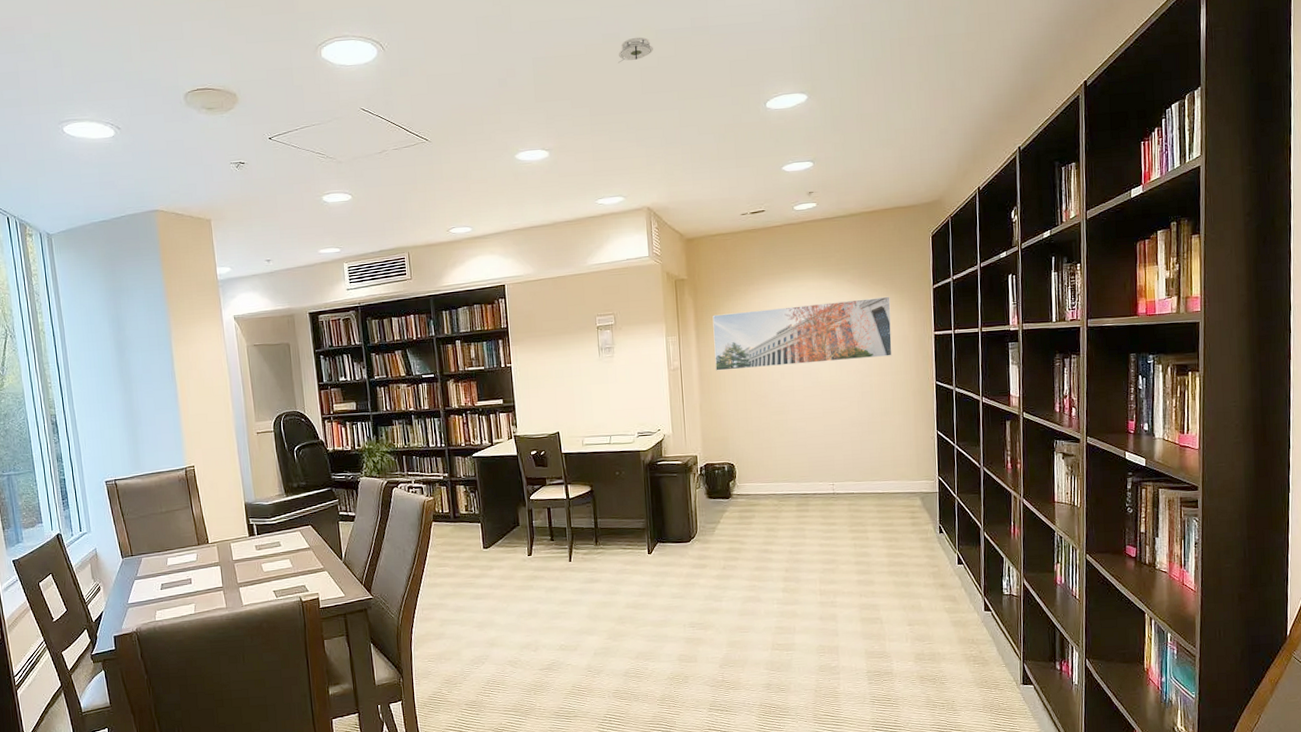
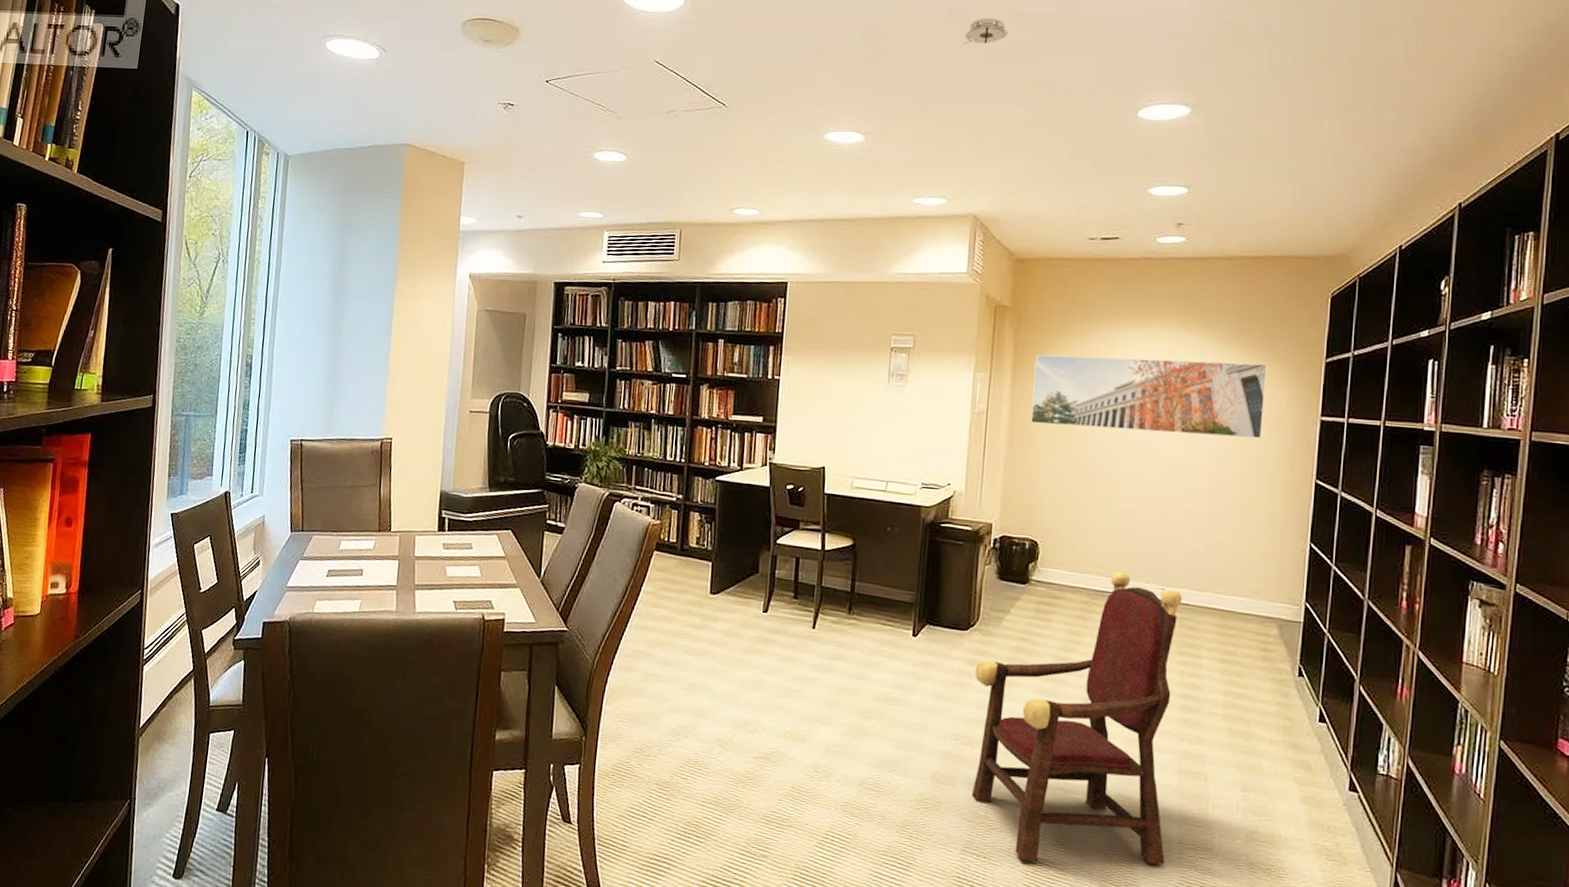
armchair: none [699,477,859,707] -> present [971,572,1183,865]

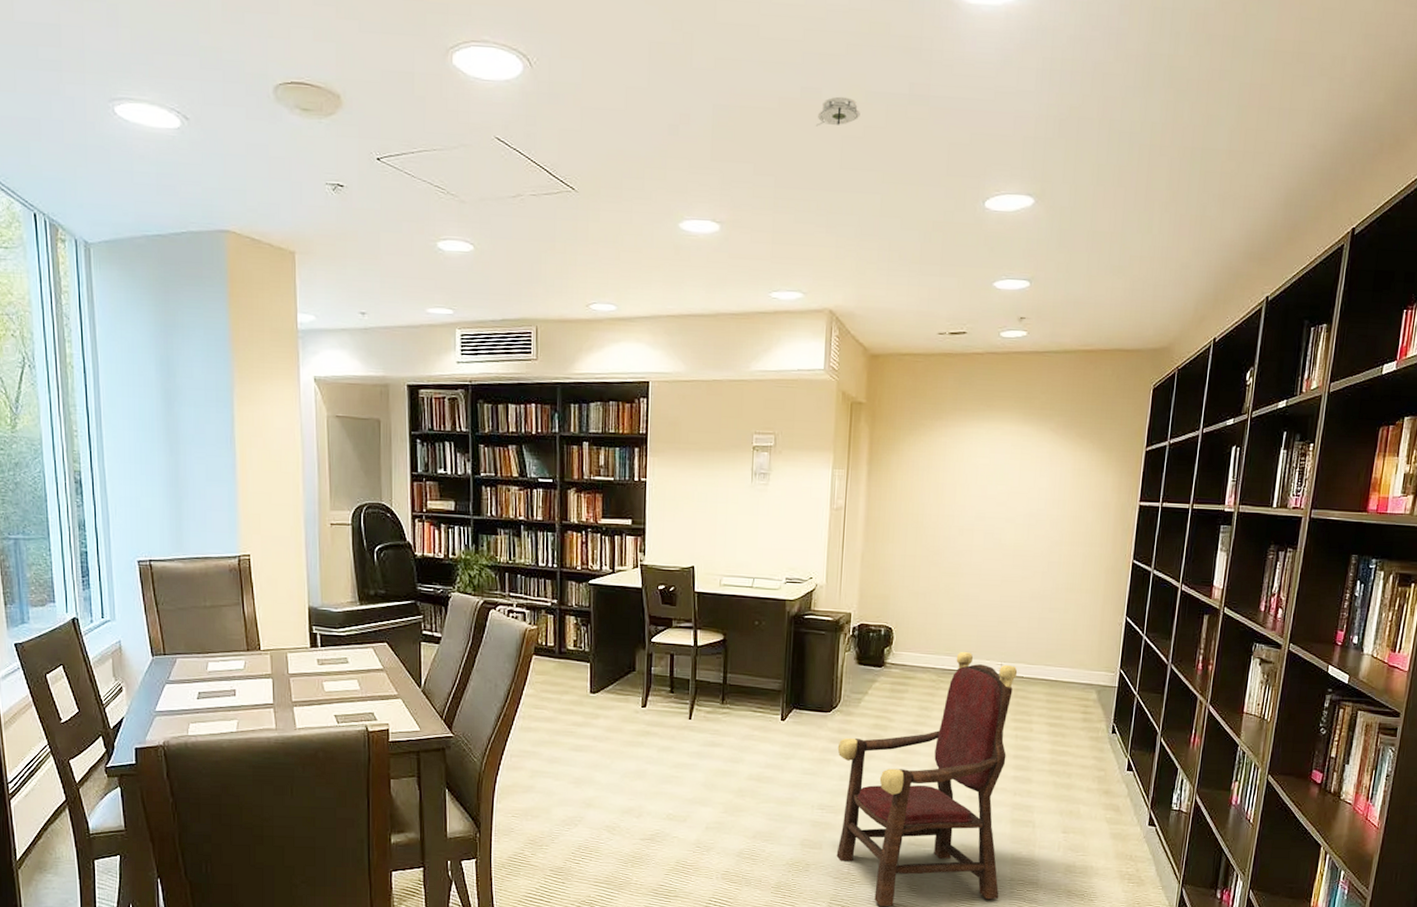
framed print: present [1031,354,1268,439] -> none [885,449,1096,524]

